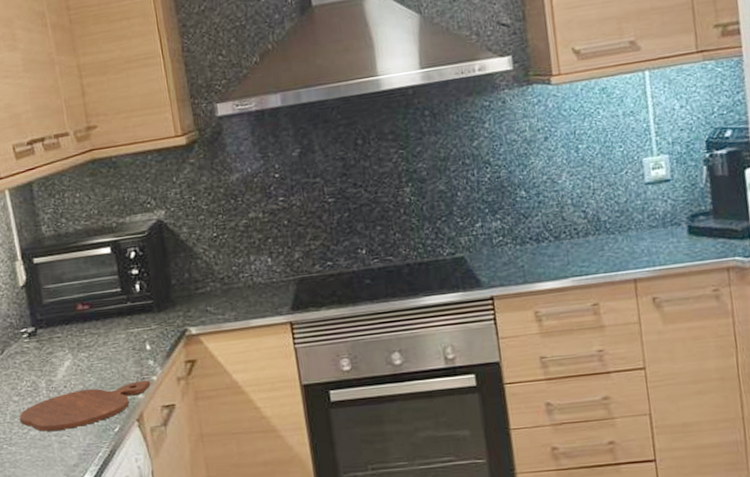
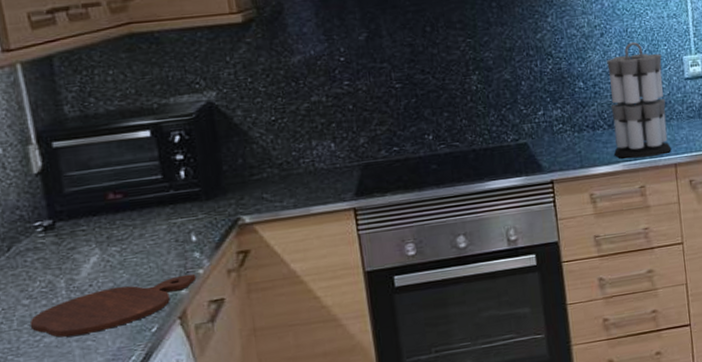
spice rack: none [552,145,630,274] -> present [607,42,672,159]

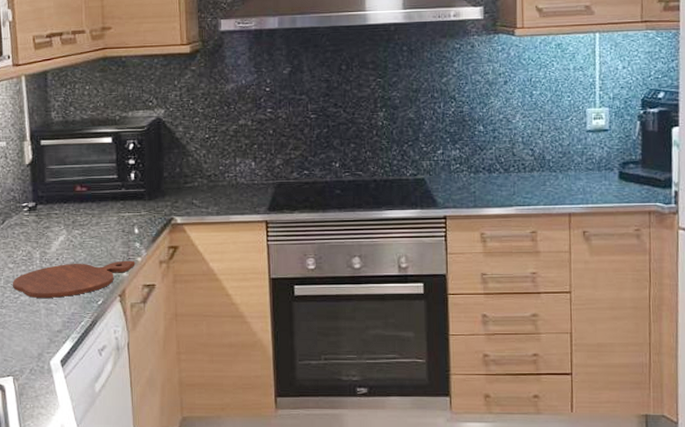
spice rack: present [607,42,672,159] -> none [508,92,567,205]

